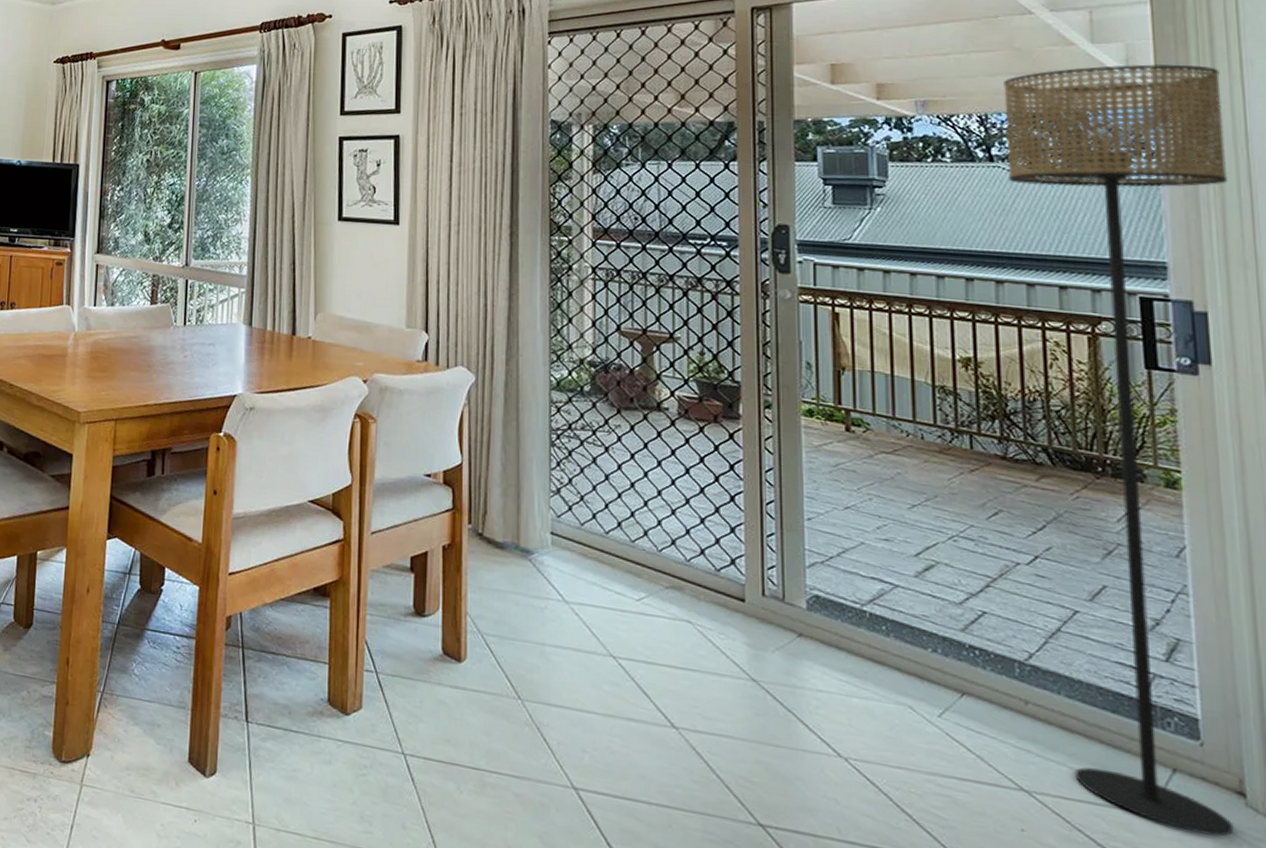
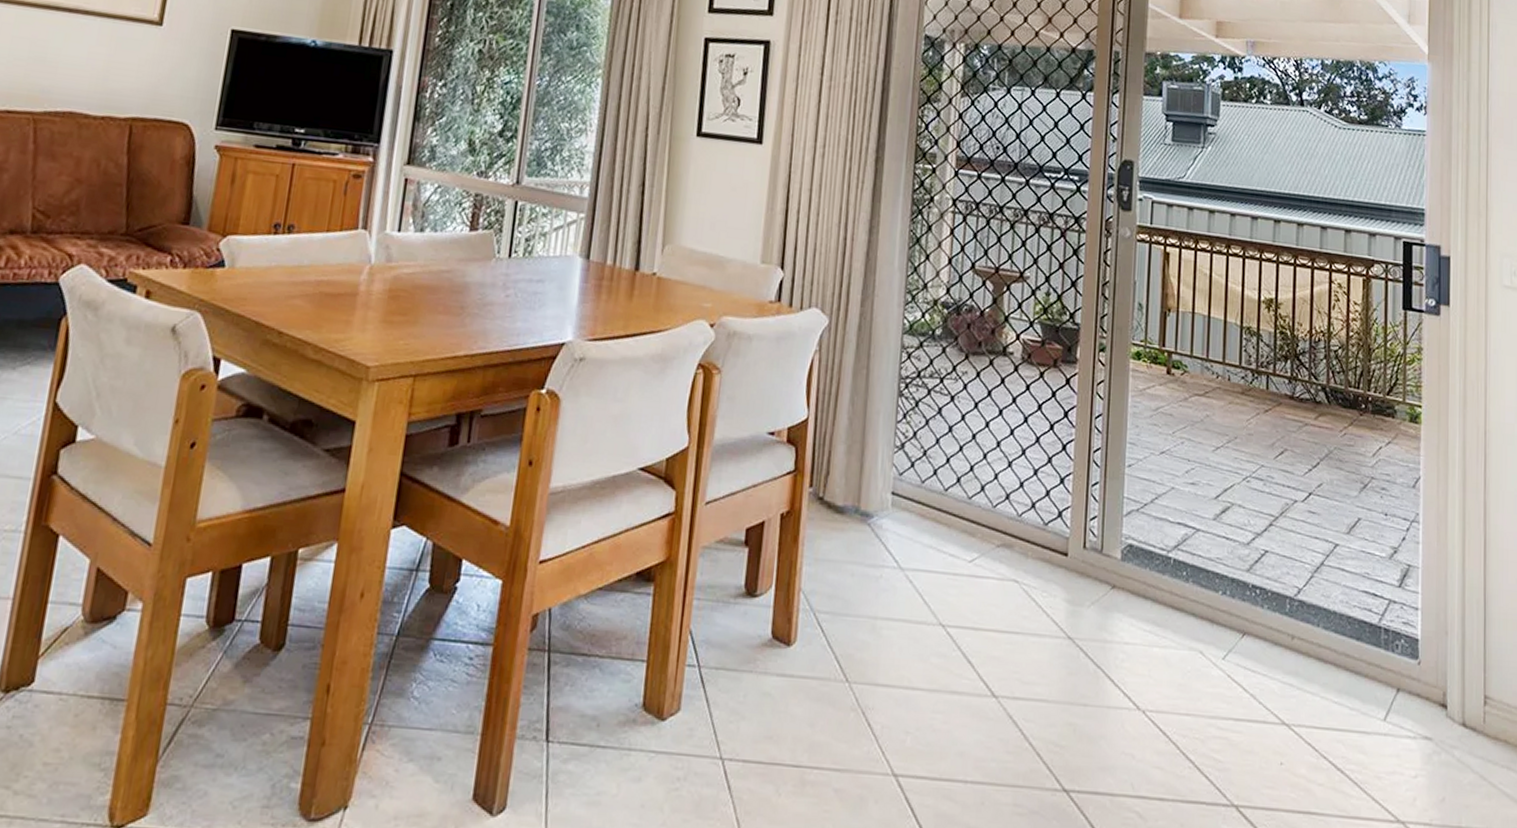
floor lamp: present [1003,63,1234,837] -> none [1313,19,1473,748]

